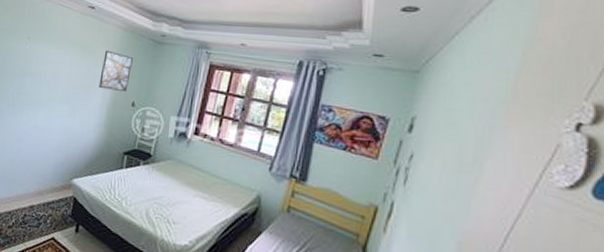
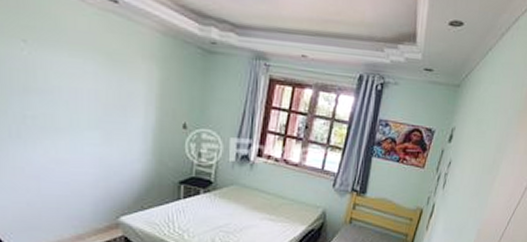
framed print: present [98,50,133,91] -> none [138,59,178,111]

